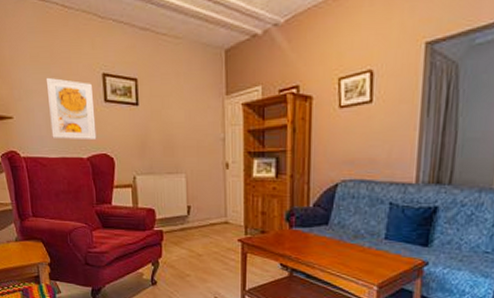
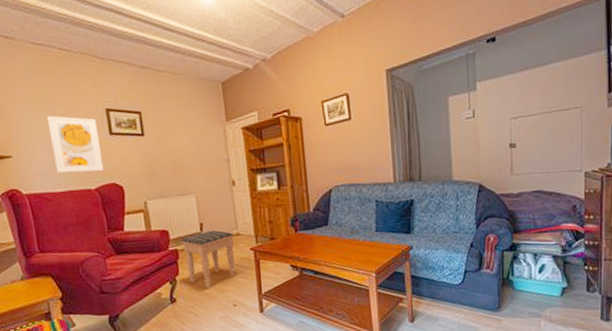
footstool: none [167,214,222,277] -> present [181,230,236,289]

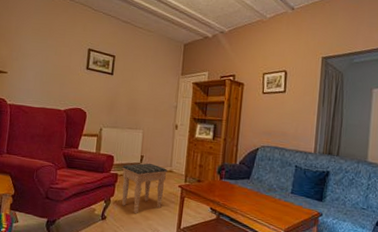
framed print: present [46,115,104,174] -> none [37,46,79,97]

